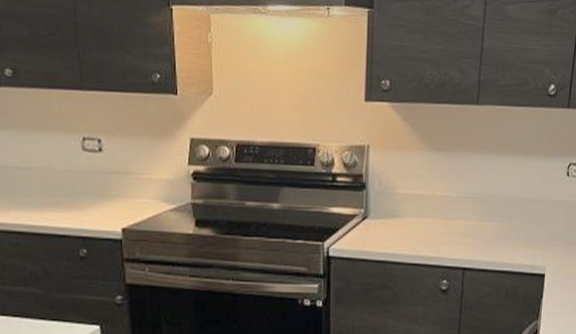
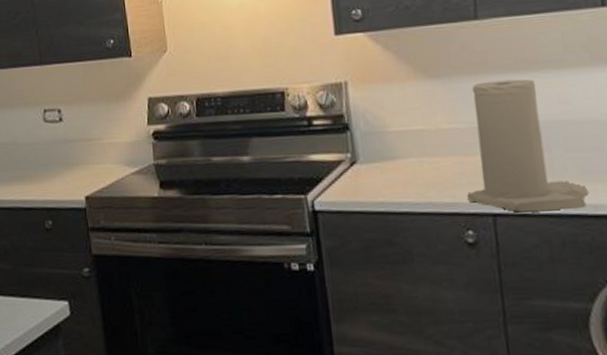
paper towel: none [447,159,531,269] -> present [467,79,590,213]

